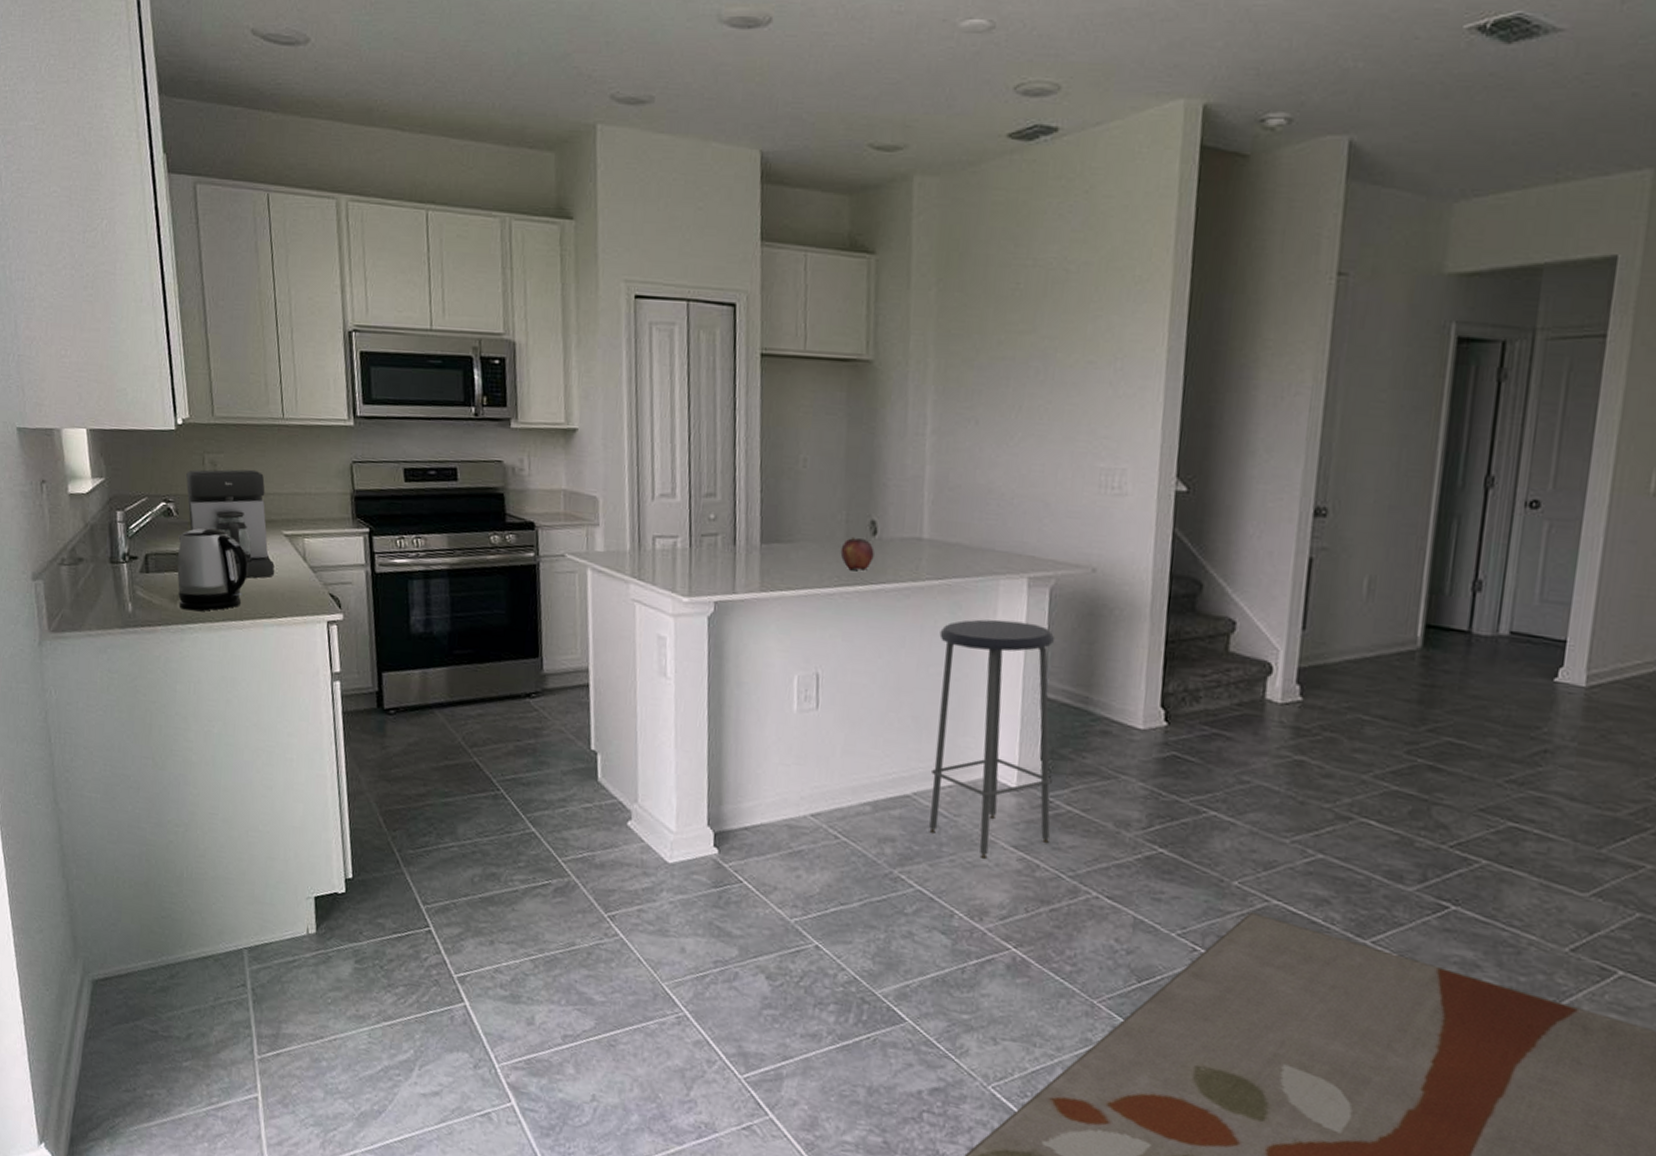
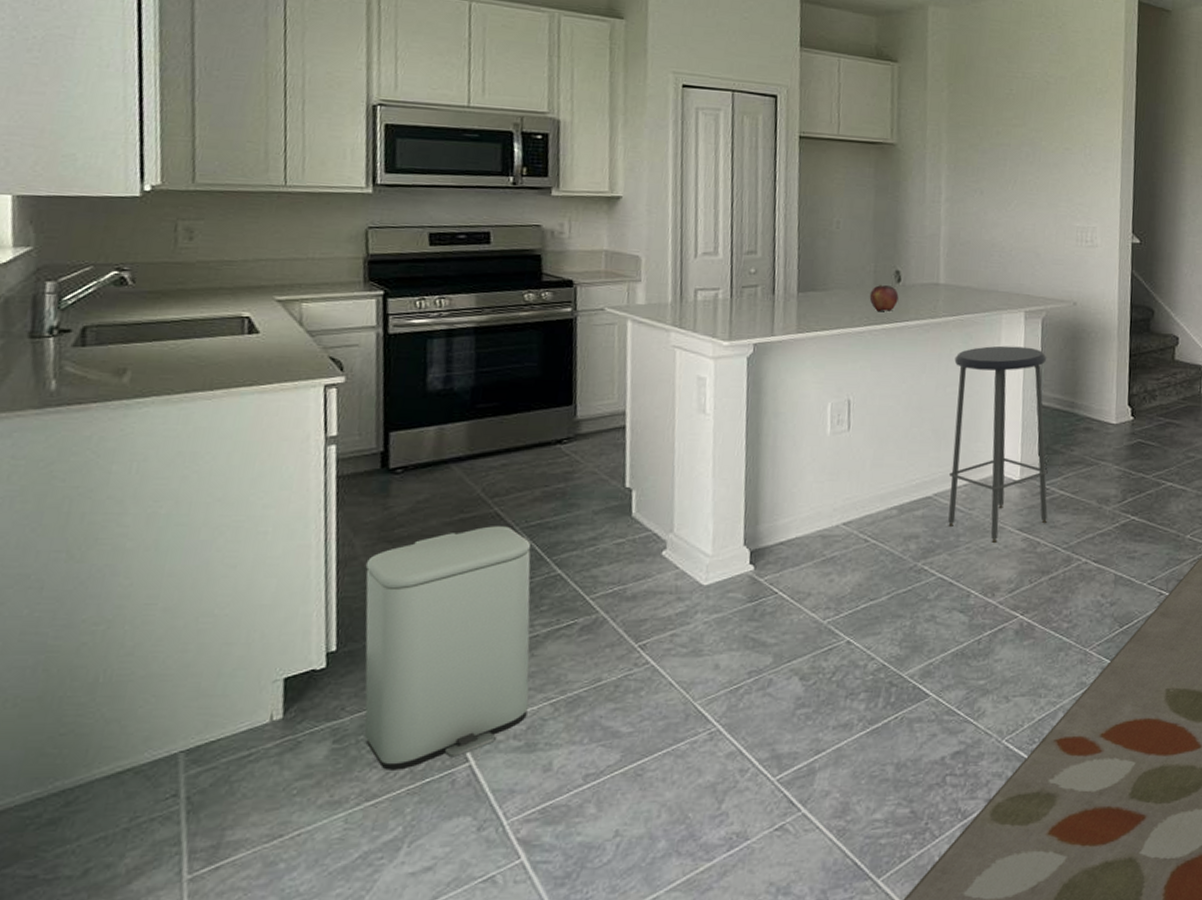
kettle: present [177,527,249,611] -> none [124,296,227,384]
coffee maker: present [186,469,275,578] -> none [149,235,261,347]
pedal bin: none [370,775,512,998] -> present [364,526,531,770]

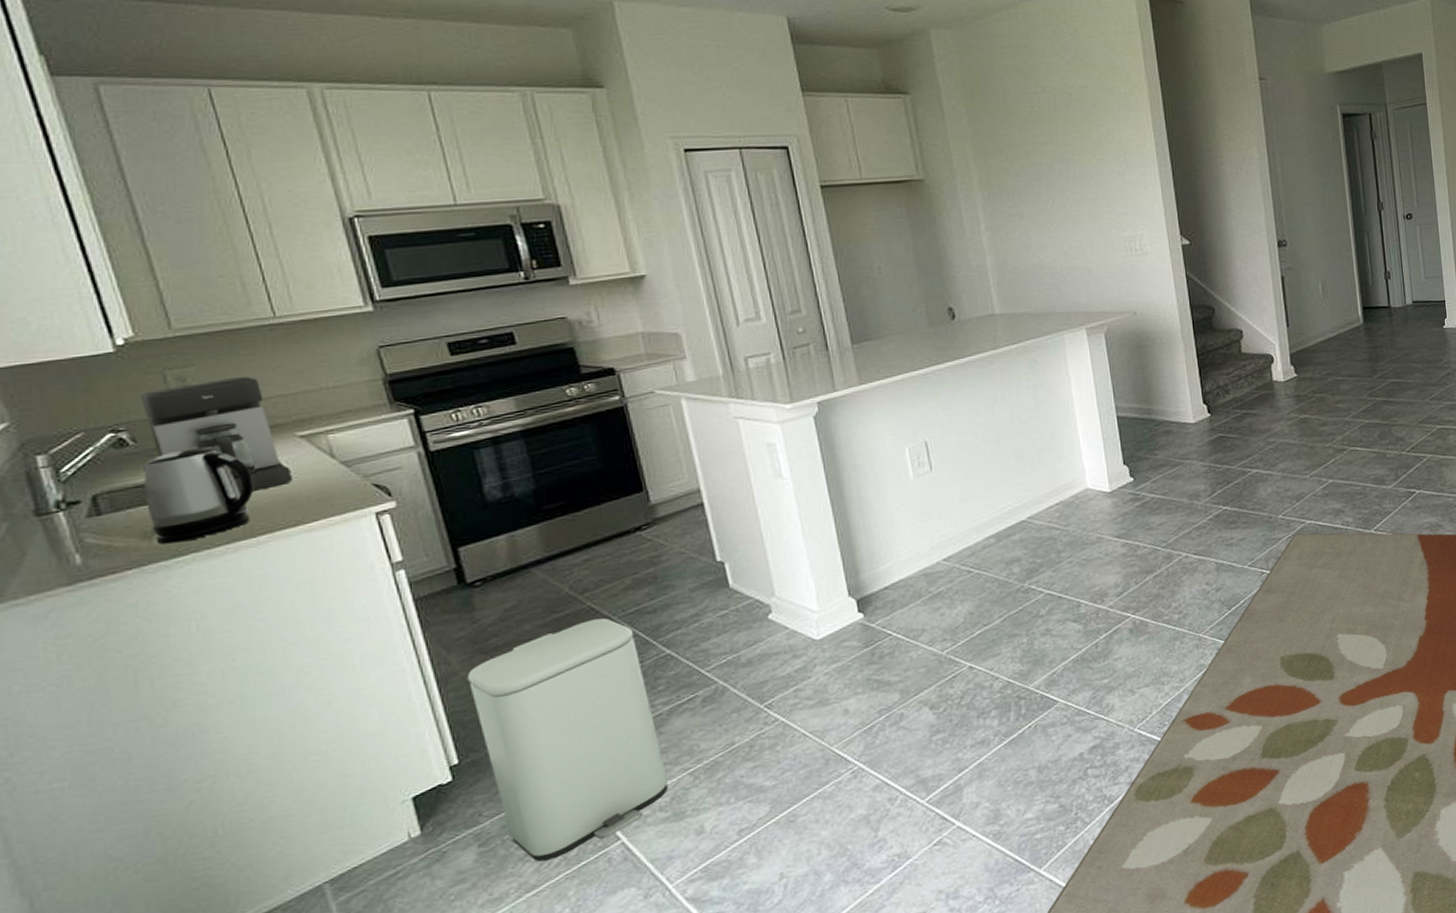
kettle: none [124,296,227,384] -> present [141,447,254,545]
coffee maker: none [149,235,261,347] -> present [141,376,294,494]
fruit: present [869,284,899,312] -> none [926,323,957,352]
bar stool: present [948,345,1048,543] -> none [1024,362,1142,553]

